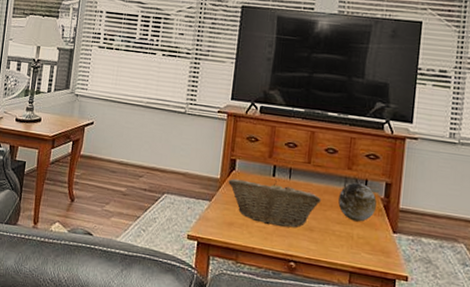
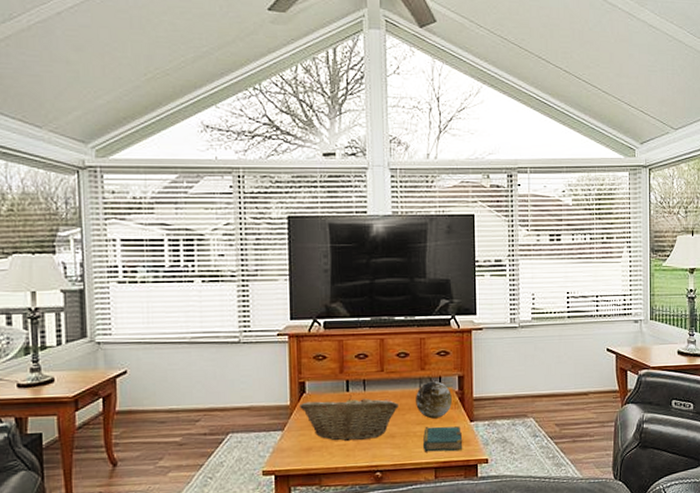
book: none [340,227,383,261] -> present [423,426,463,452]

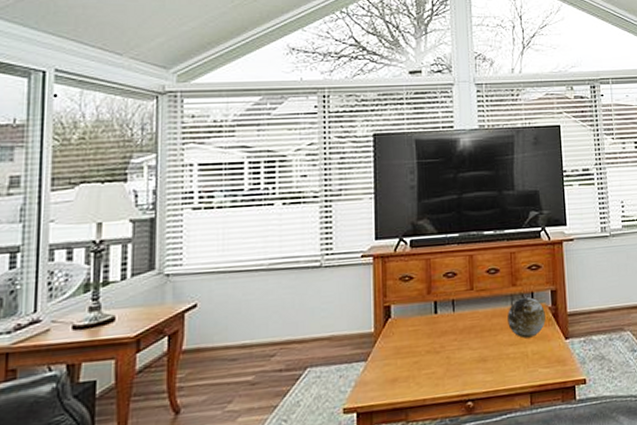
fruit basket: present [300,395,399,442] -> none [384,317,490,369]
book: present [423,426,463,452] -> none [517,345,559,376]

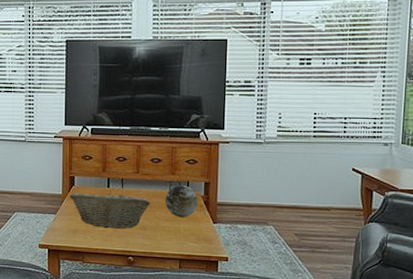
fruit basket: none [384,317,490,369] -> present [69,191,151,229]

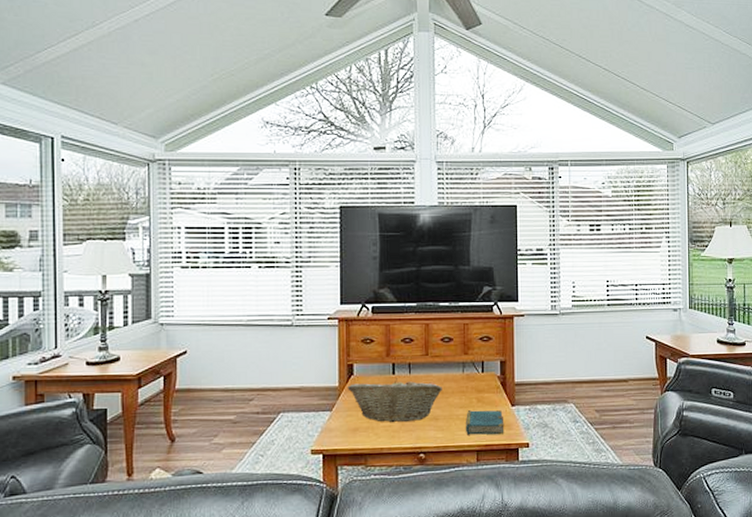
decorative orb: present [166,185,198,217] -> none [459,366,494,402]
book: none [170,223,206,248] -> present [466,409,505,435]

